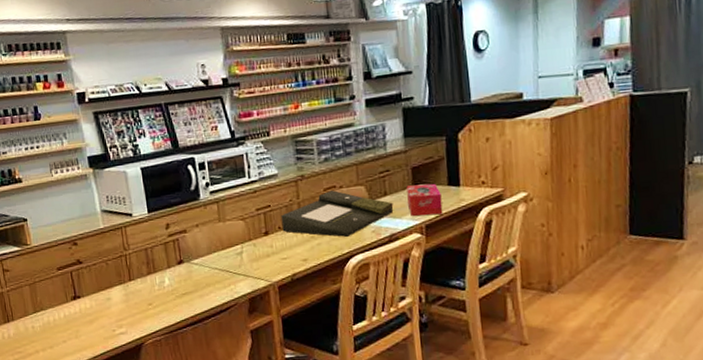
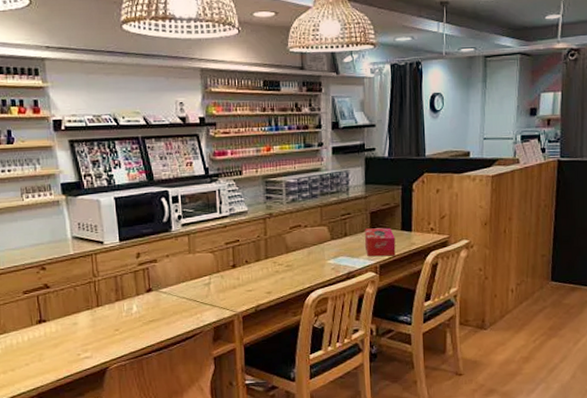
document tray: present [281,190,394,237] -> none [248,229,352,273]

